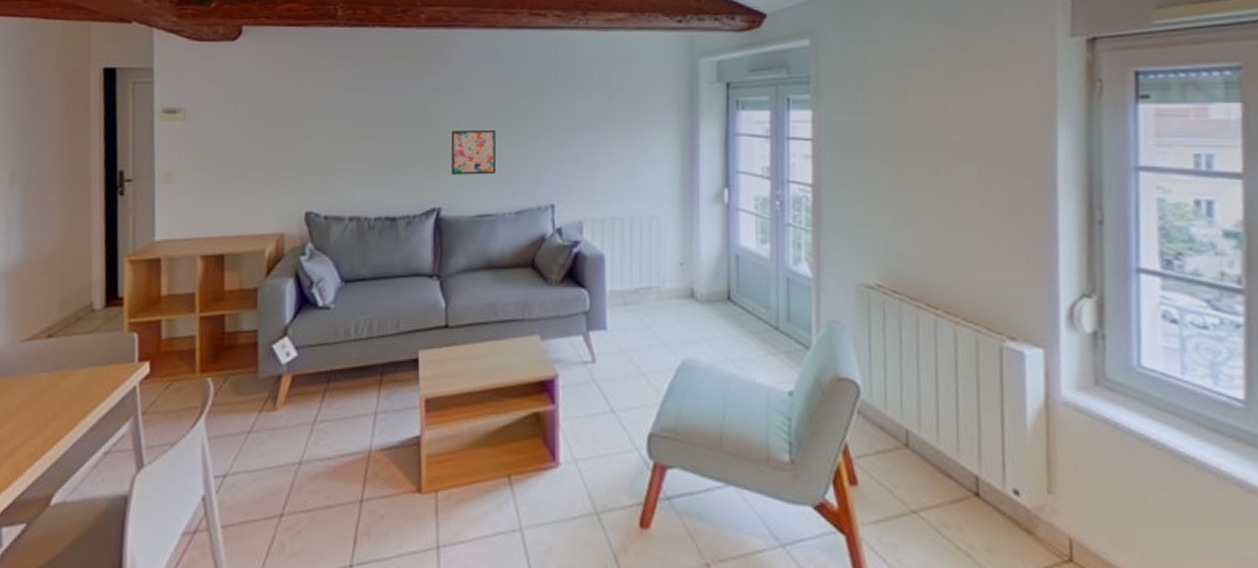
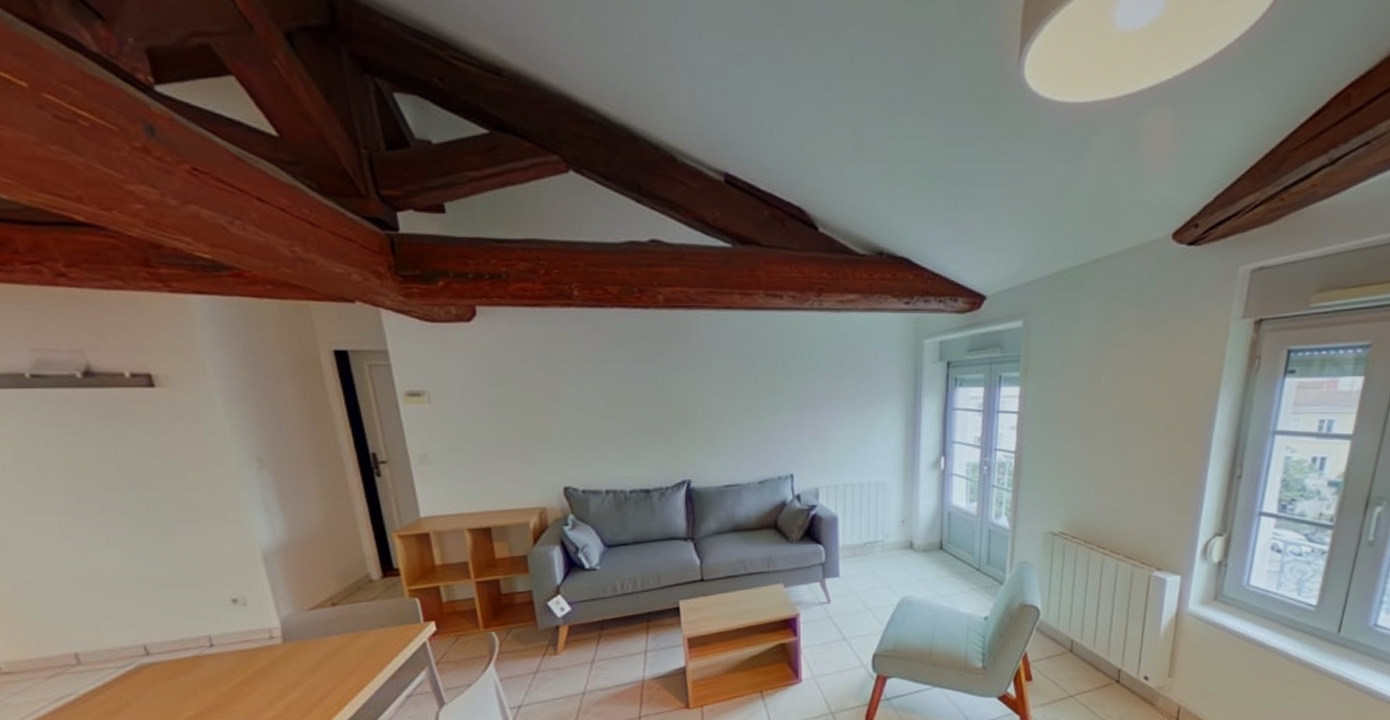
wall art: present [451,131,496,175] -> none [695,409,739,450]

